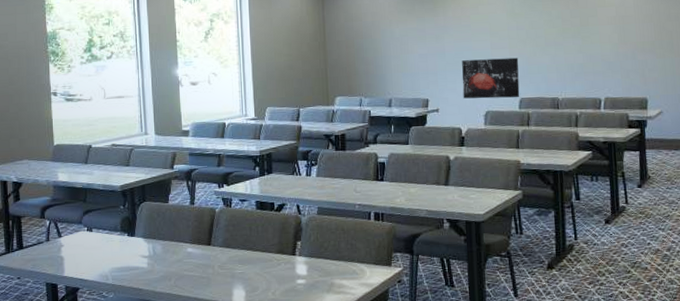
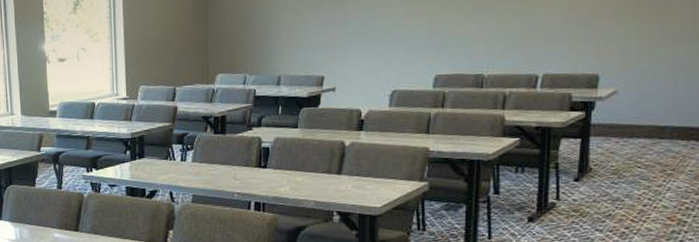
wall art: present [462,57,520,99] -> none [365,26,437,76]

